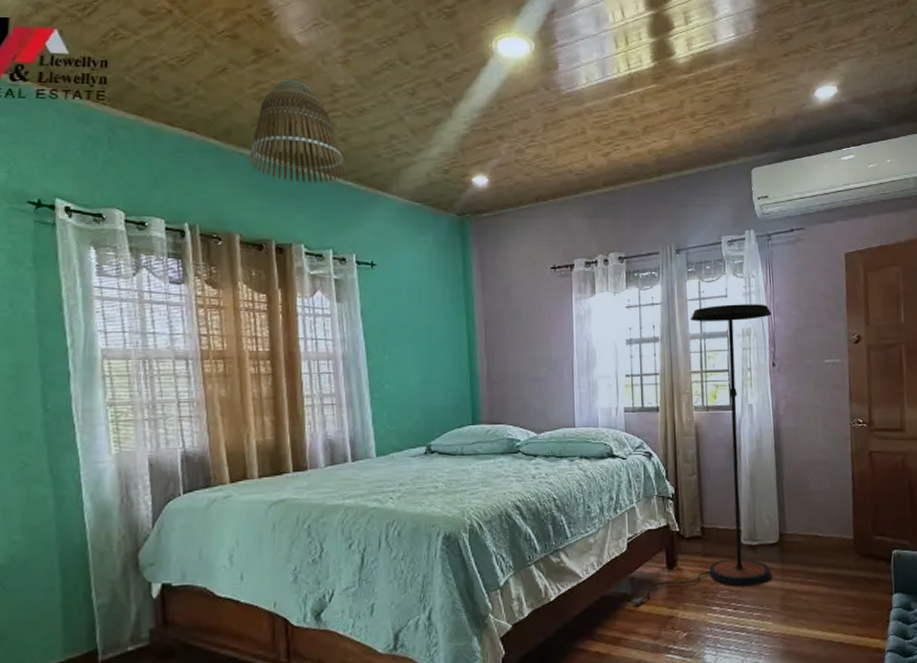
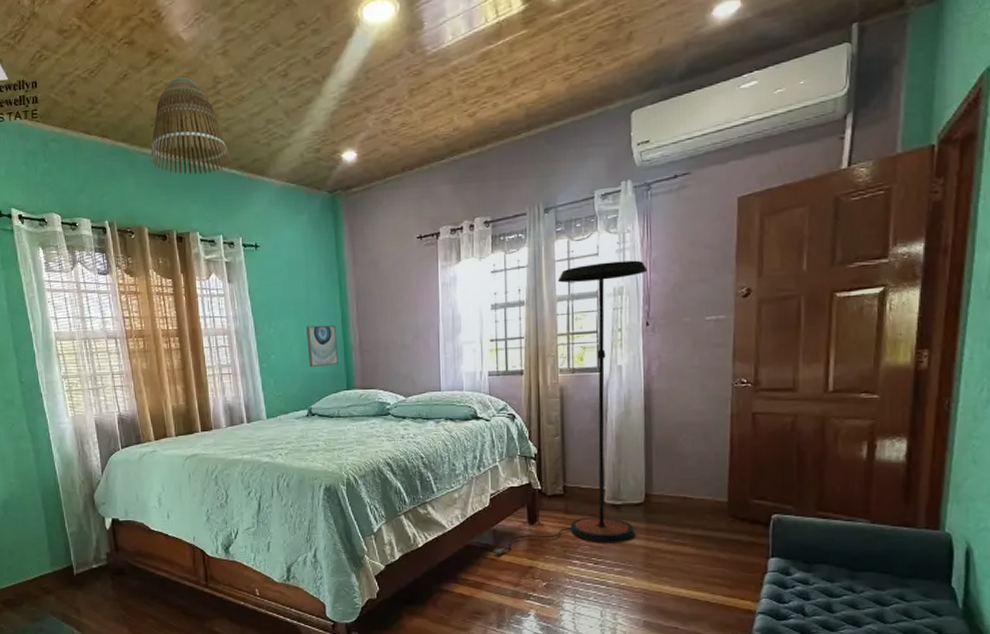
wall art: none [428,353,464,400] -> present [306,324,339,368]

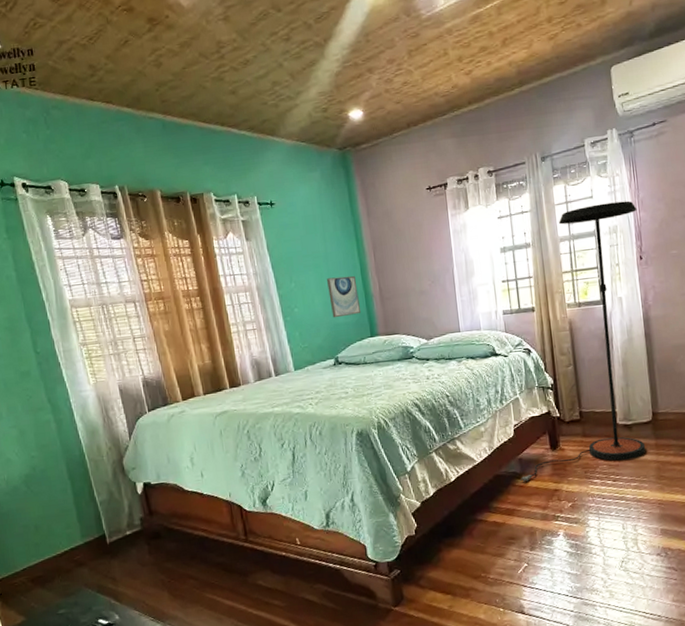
lamp shade: present [150,76,231,175] -> none [157,42,241,138]

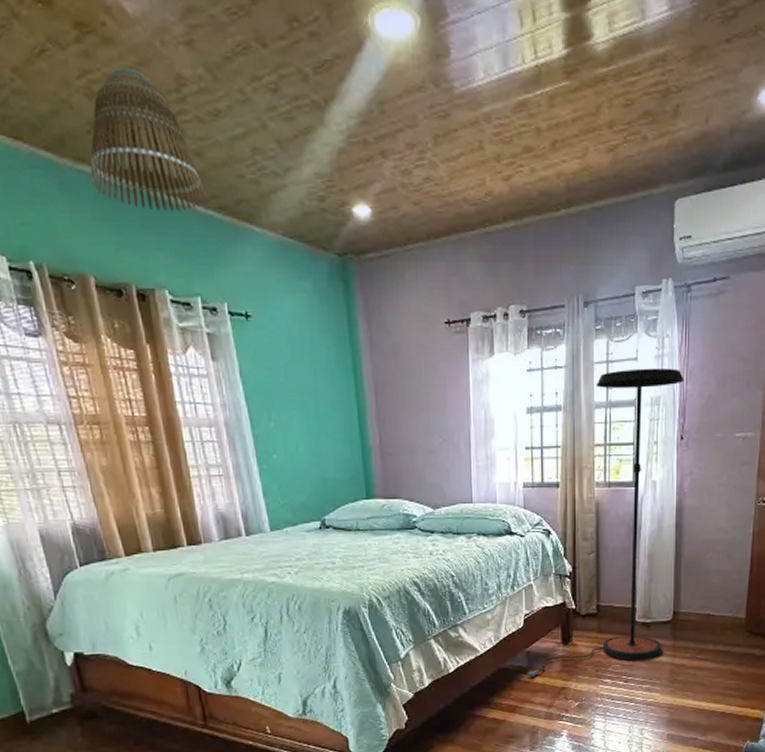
lamp shade: none [157,42,241,138] -> present [89,67,208,212]
wall art: present [327,275,362,318] -> none [315,421,357,472]

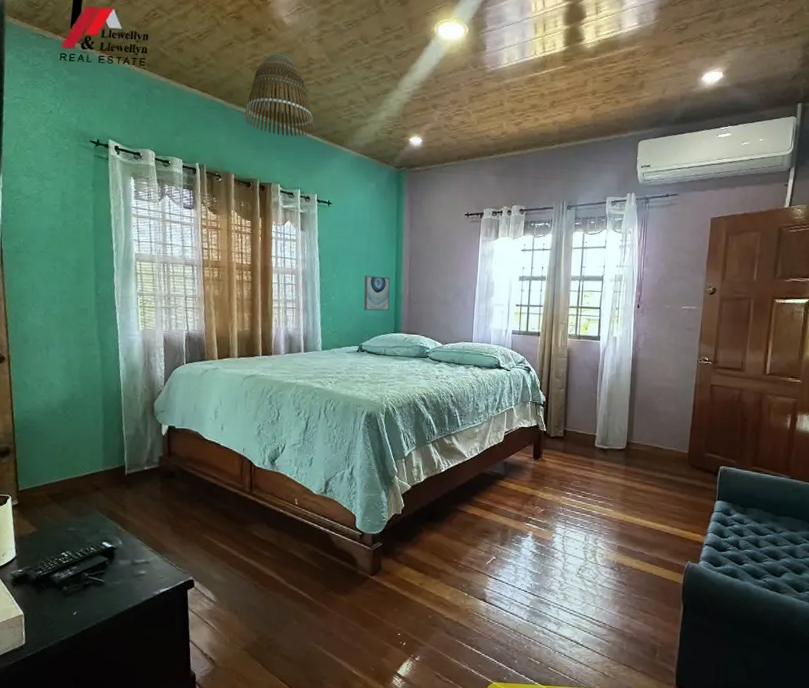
wall art: none [315,421,357,472] -> present [364,275,390,311]
floor lamp: present [525,368,684,677] -> none [501,254,642,483]

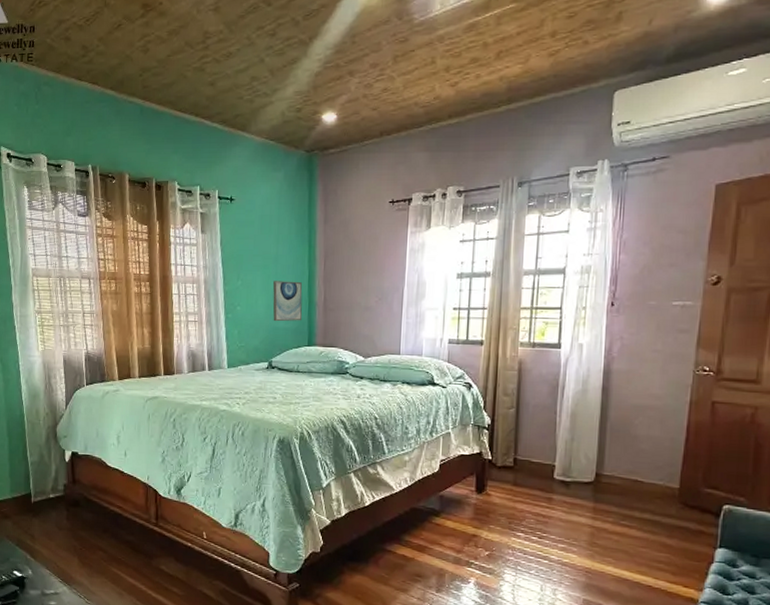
lamp shade: present [243,53,316,137] -> none [136,30,214,126]

